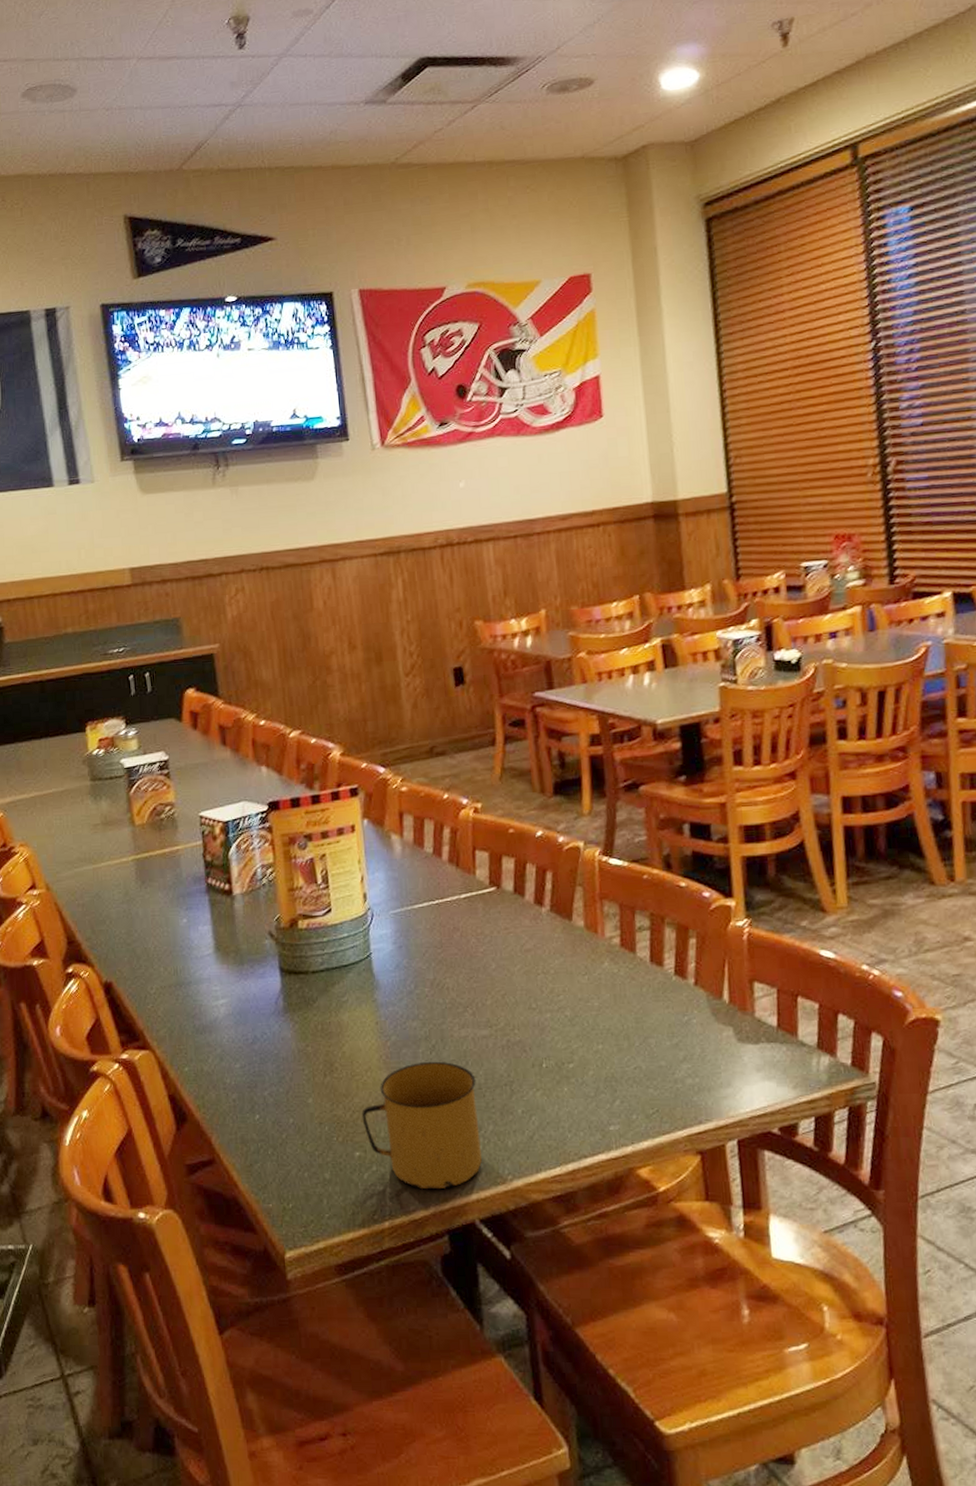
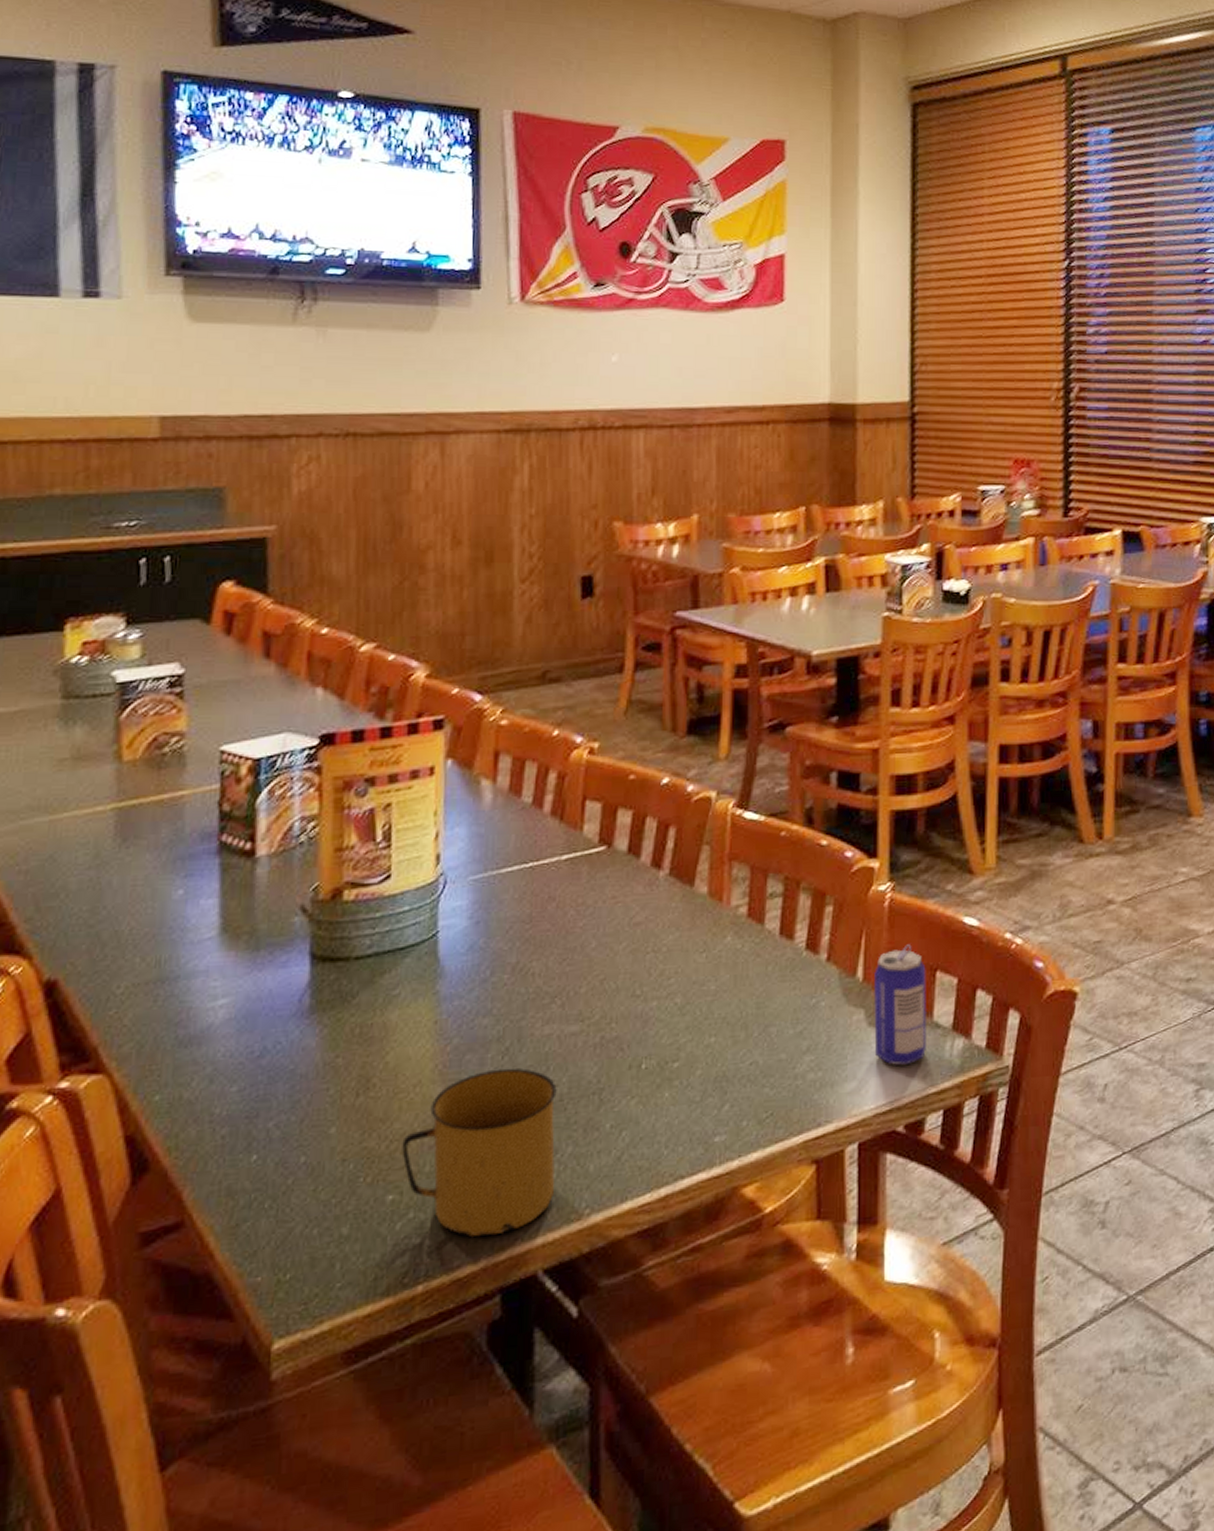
beer can: none [739,973,794,1077] -> present [874,944,926,1066]

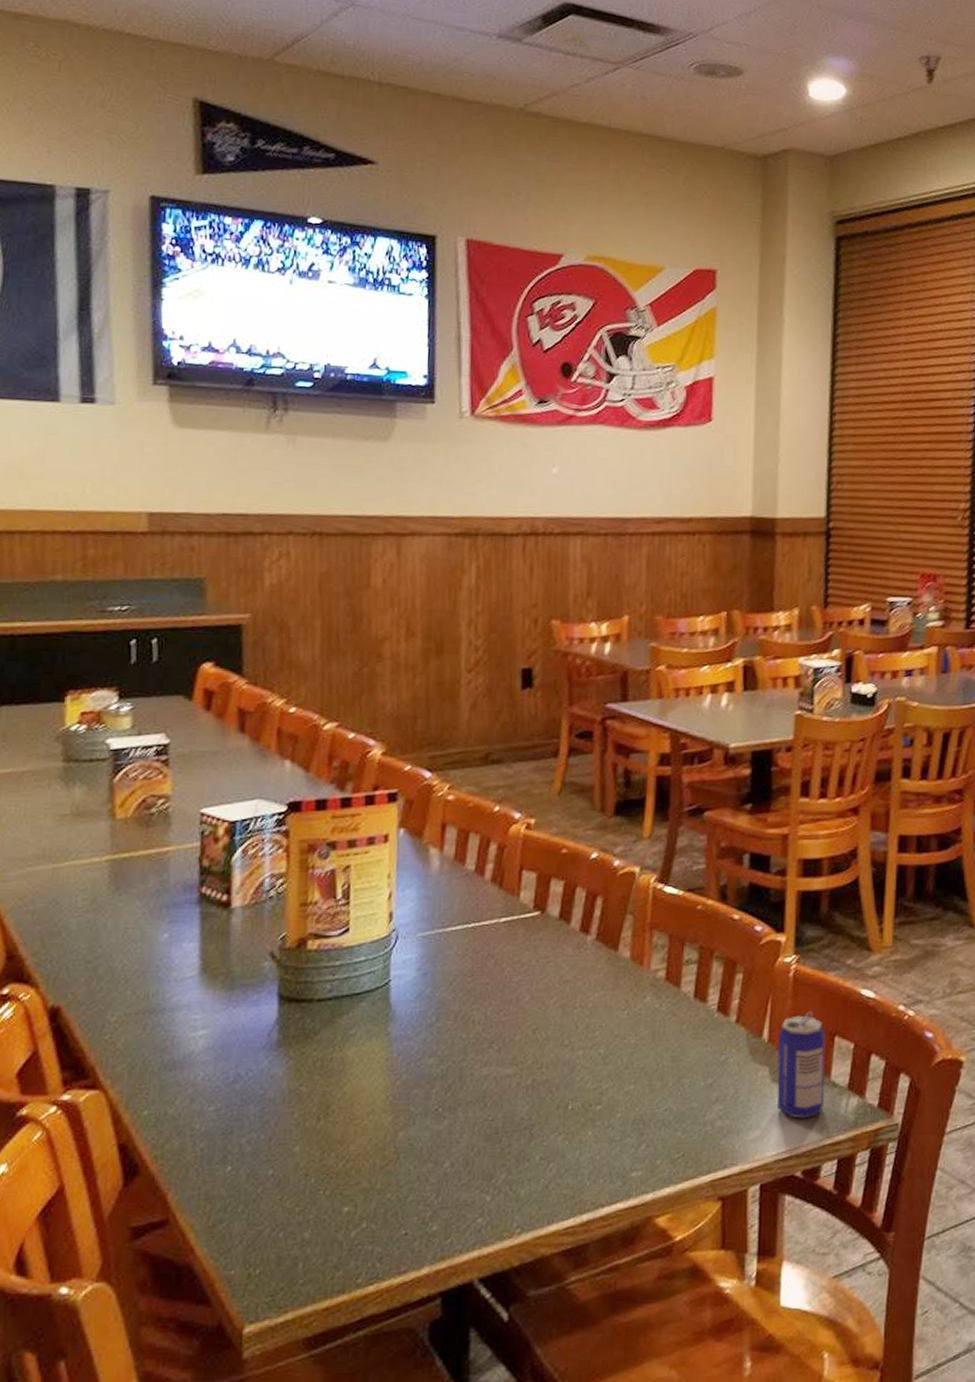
mug: present [402,1068,557,1237] -> none [356,1103,493,1247]

